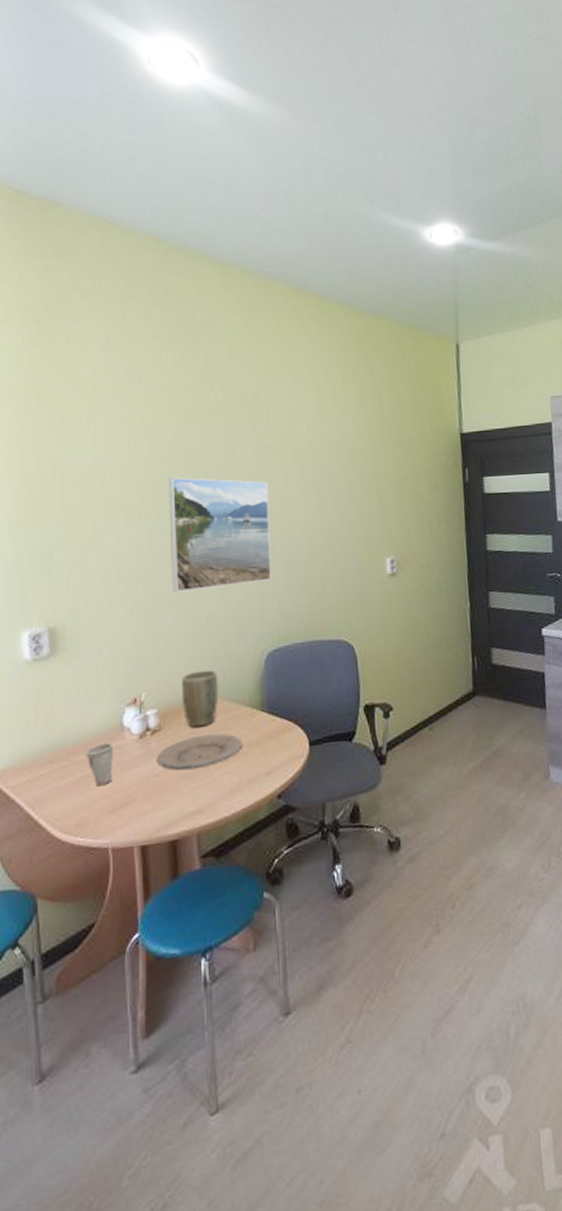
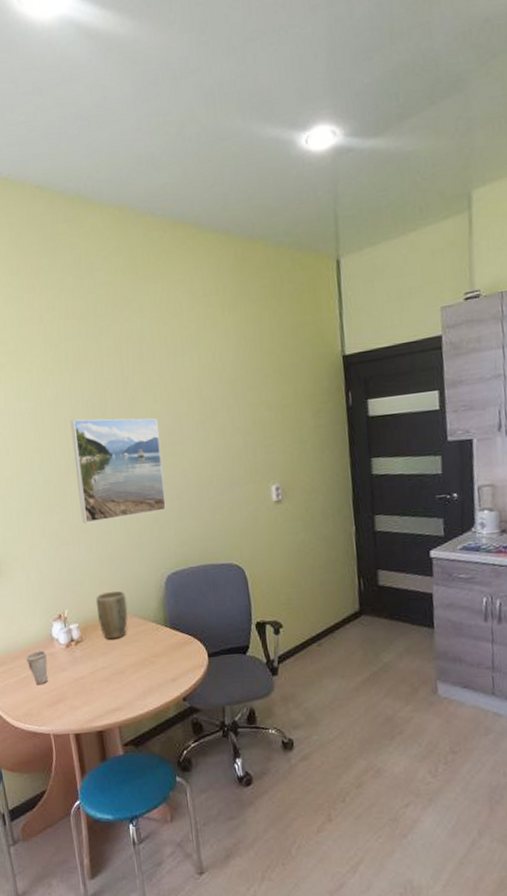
plate: present [157,733,243,771] -> none [81,644,151,675]

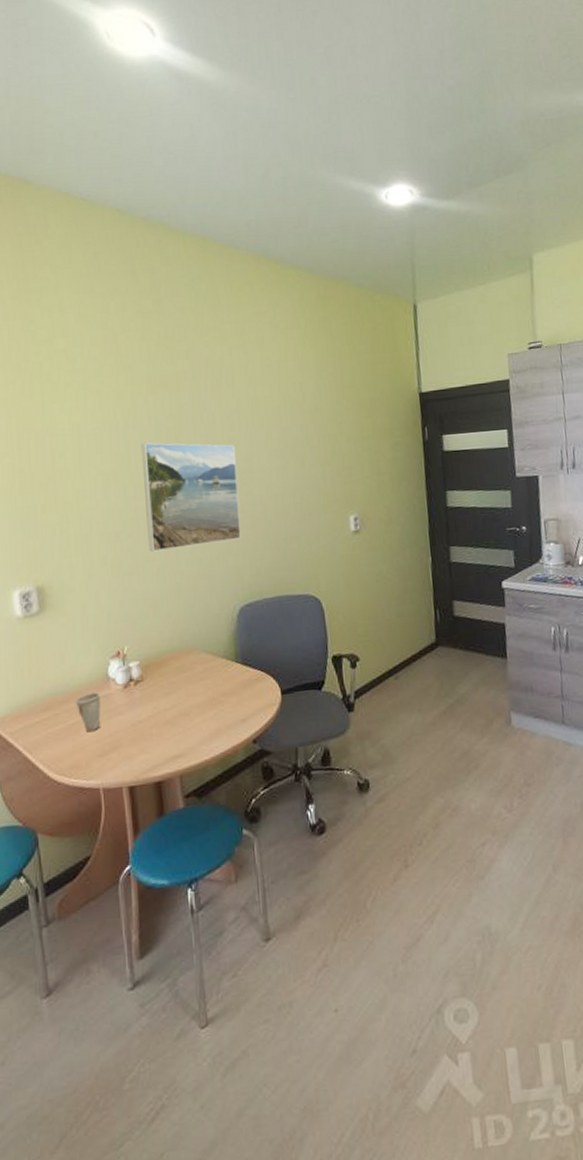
plant pot: present [95,590,128,640] -> none [160,624,196,678]

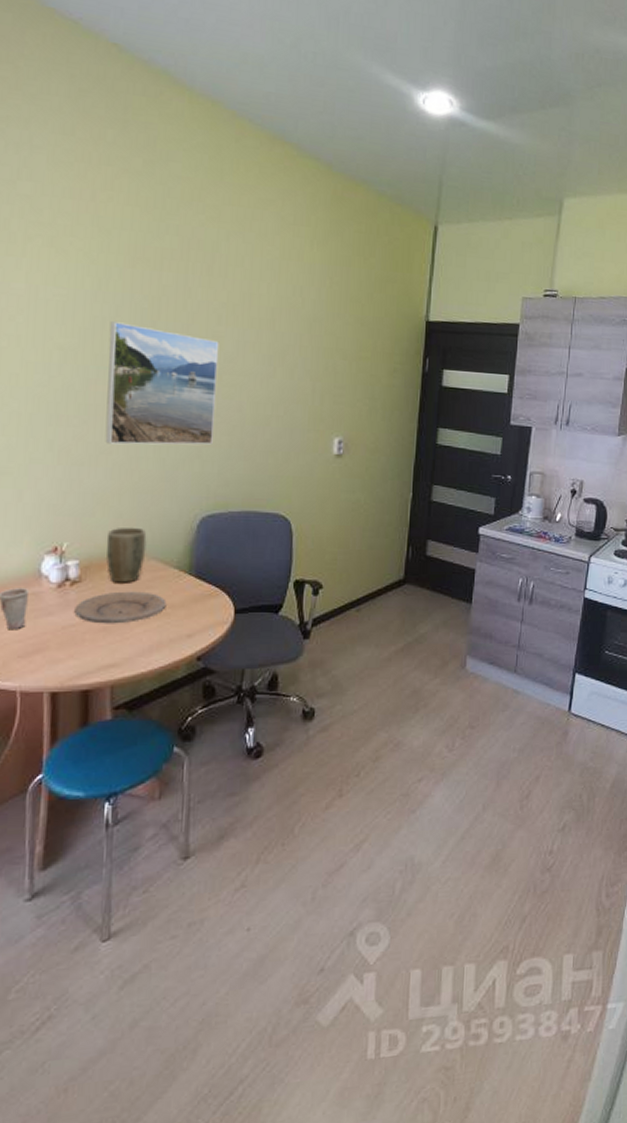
plate: none [140,683,219,718] -> present [74,591,167,624]
plant pot: none [160,624,196,678] -> present [105,526,147,583]

